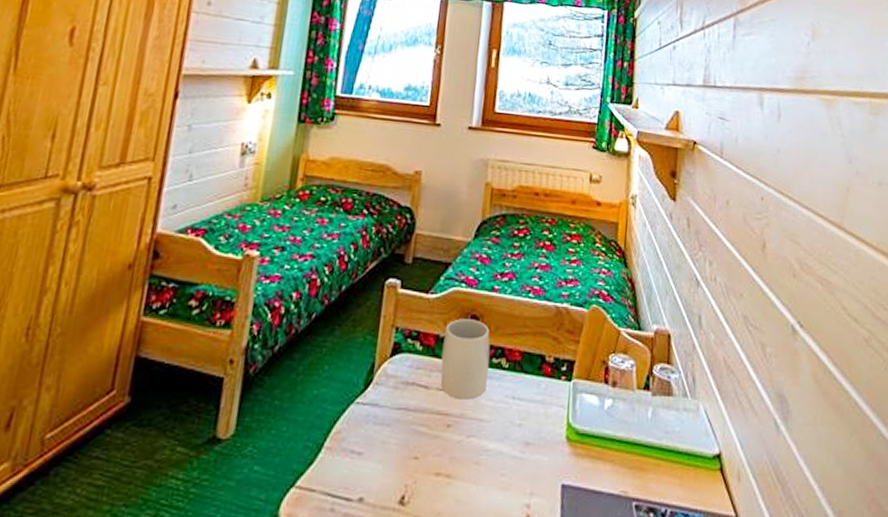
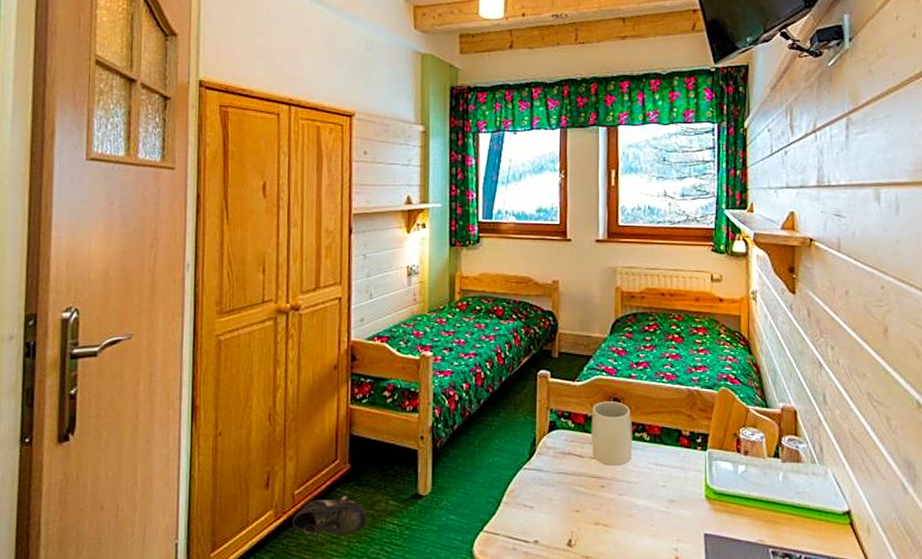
shoe: none [35,441,144,508] -> present [292,496,368,543]

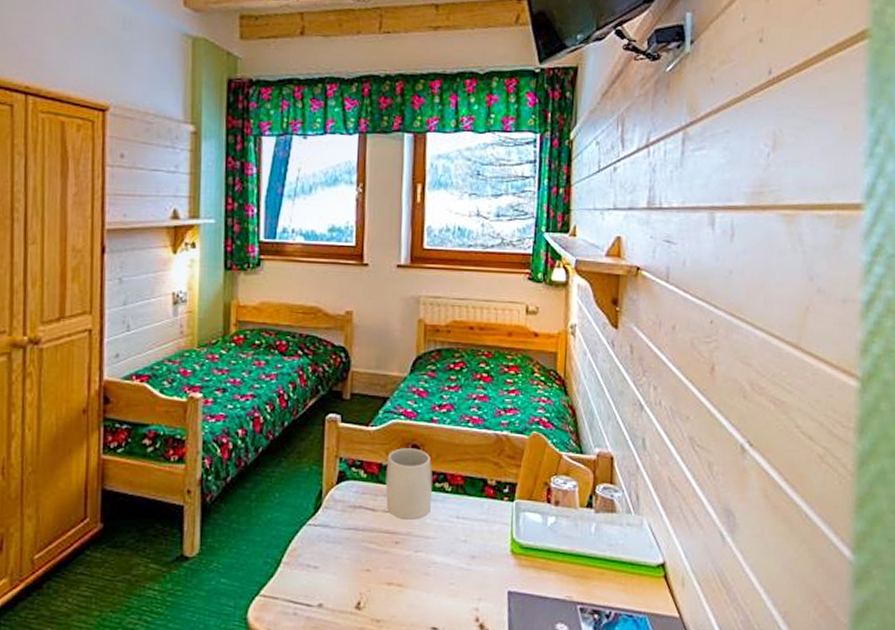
shoe: present [292,496,368,543] -> none [32,560,124,614]

